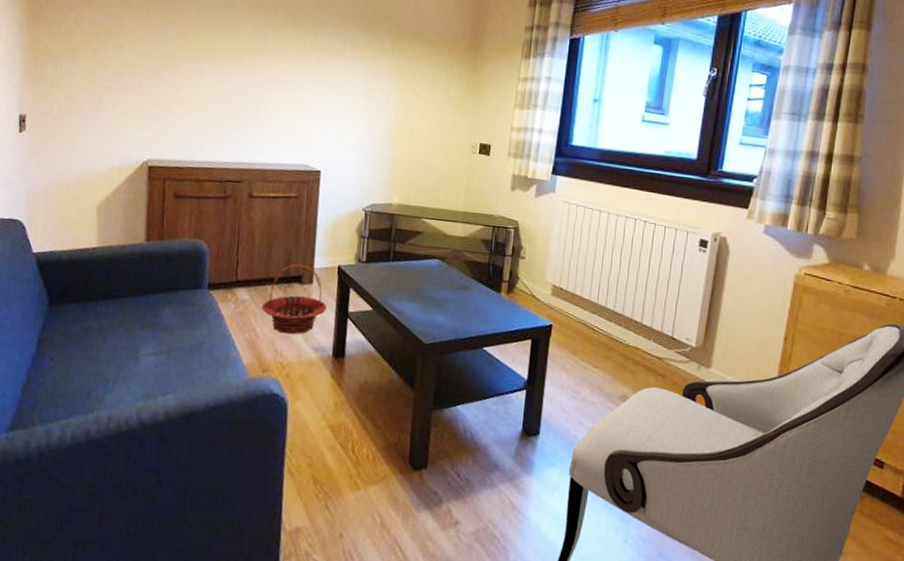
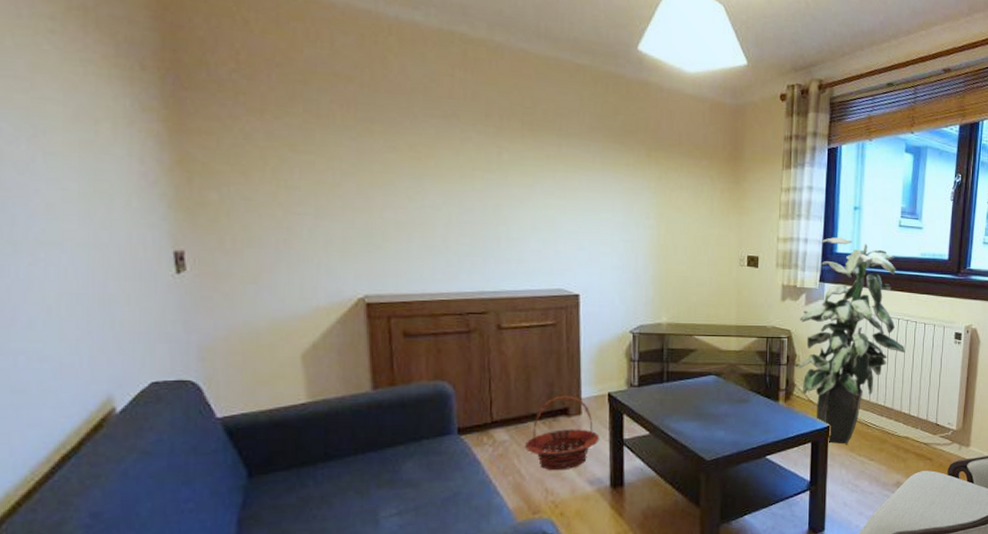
indoor plant: none [521,129,641,347] -> present [796,237,905,445]

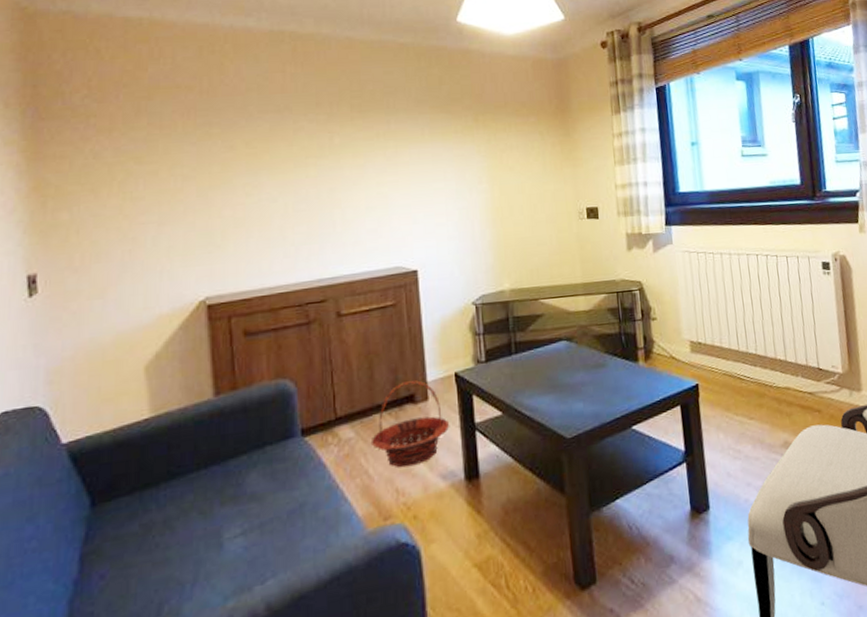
indoor plant: present [796,237,905,445] -> none [649,176,770,404]

